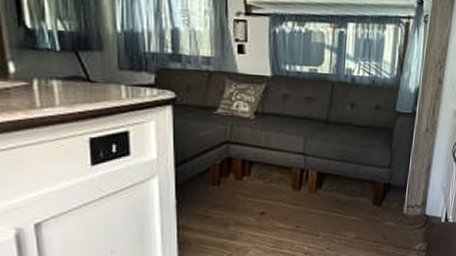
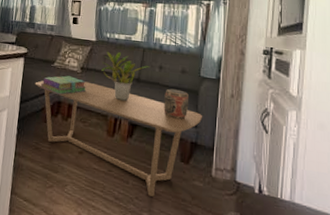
coffee table: none [193,130,397,244] -> present [35,80,203,197]
stack of books: none [202,124,263,149] -> present [41,75,86,95]
potted plant: none [281,88,340,149] -> present [101,51,150,102]
decorative container: none [356,128,384,162] -> present [163,88,189,120]

